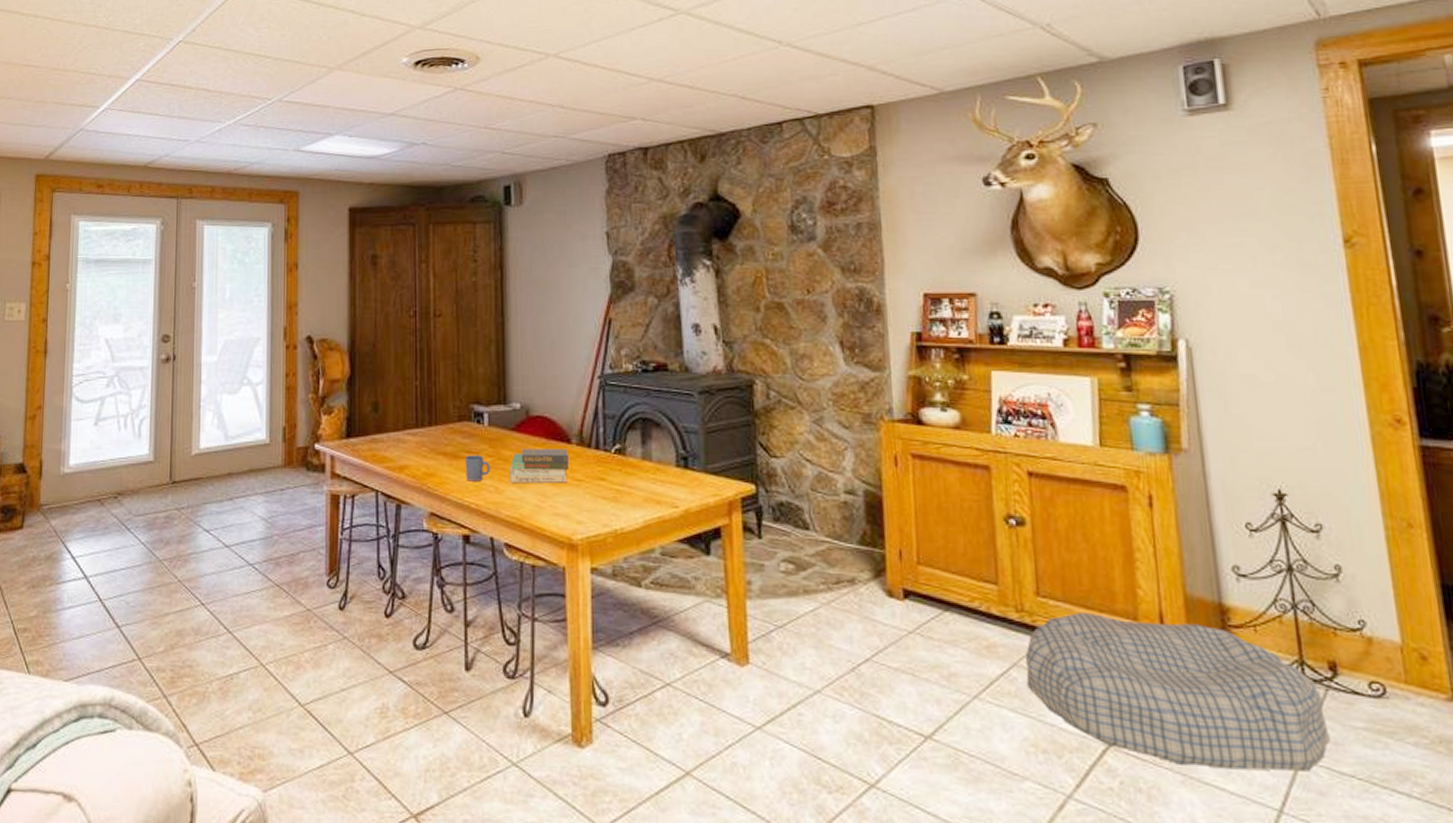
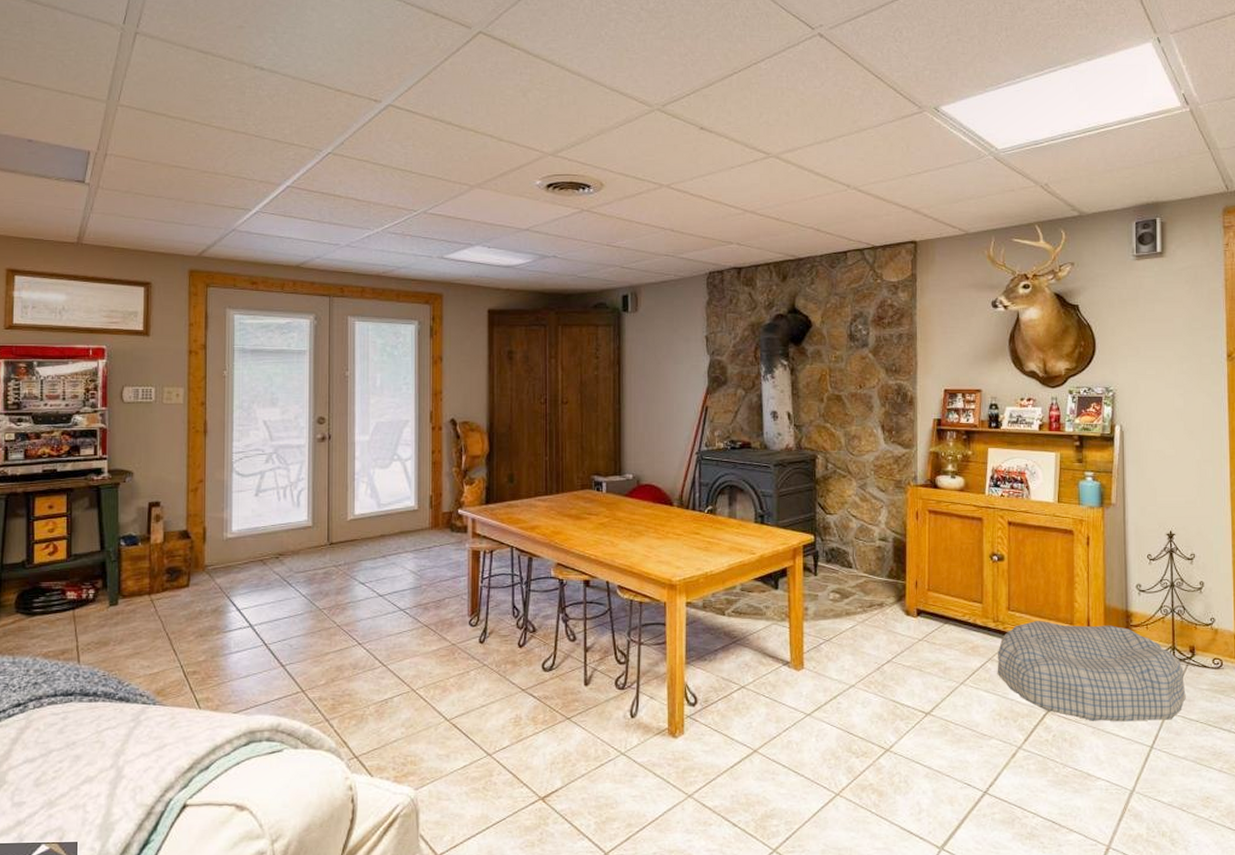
mug: present [465,454,490,482] -> none [587,516,607,538]
books: present [510,449,570,483] -> none [623,511,671,537]

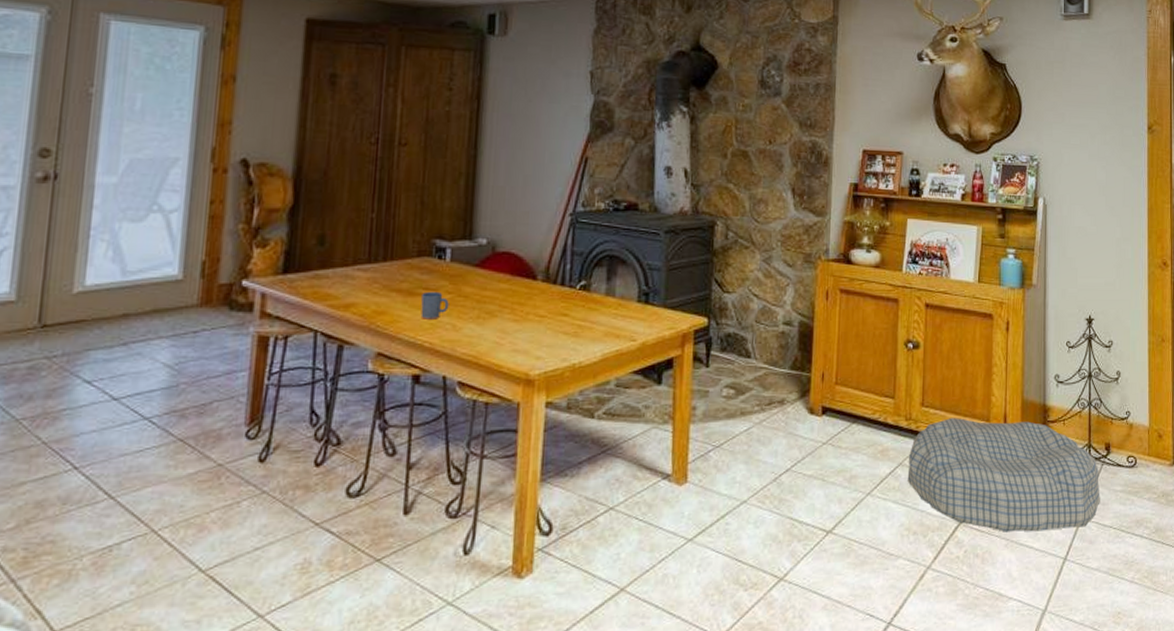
mug: none [587,516,607,538] -> present [420,291,449,319]

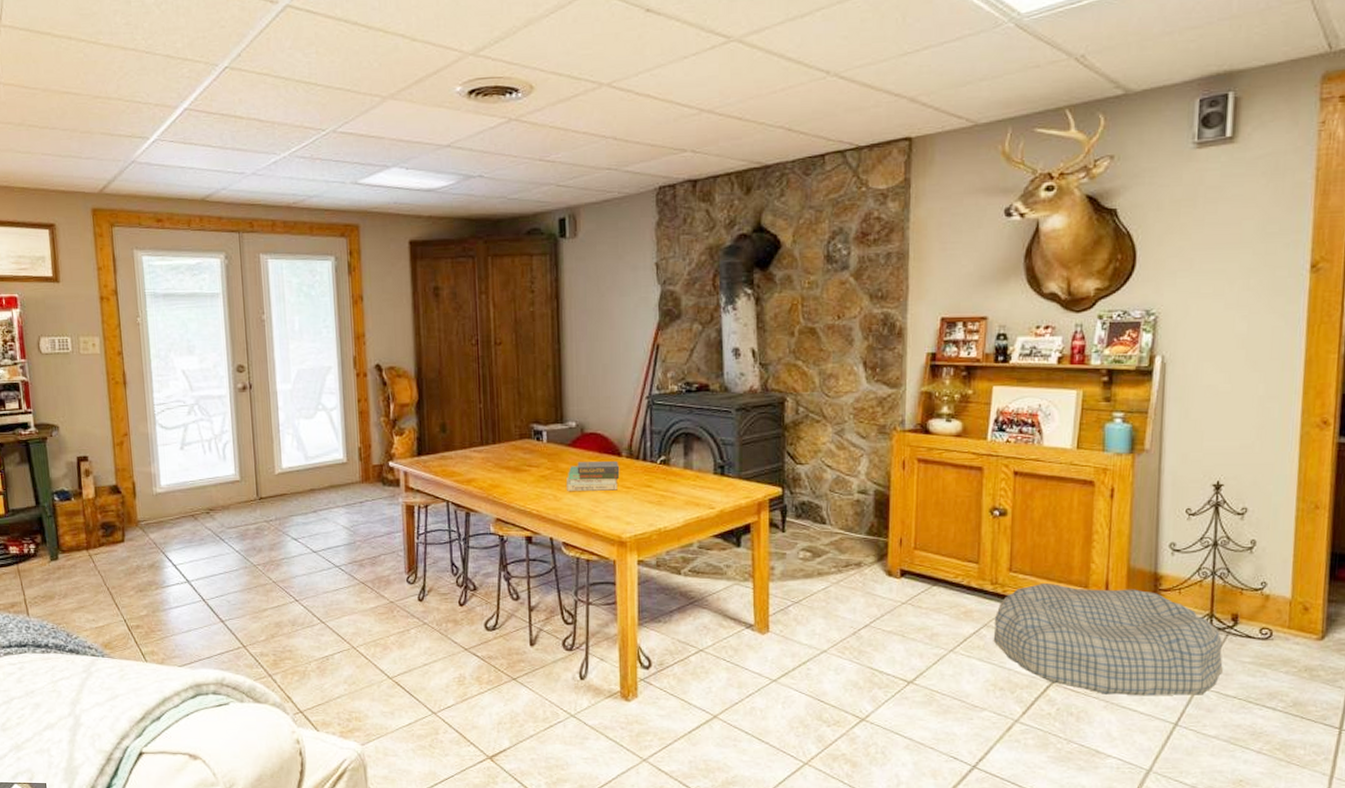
mug: present [420,291,449,319] -> none [527,468,549,491]
books: none [469,285,534,319] -> present [567,461,620,491]

